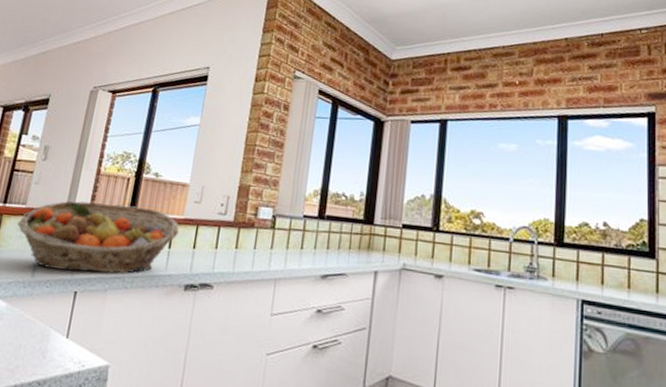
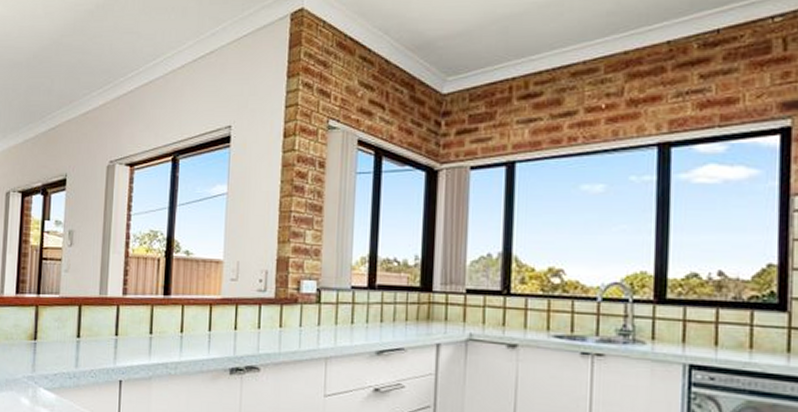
fruit basket: present [17,201,179,274] -> none [53,287,218,361]

